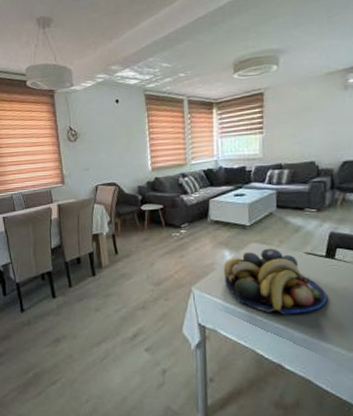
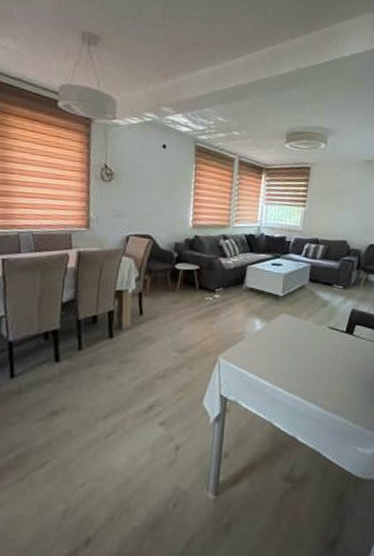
fruit bowl: present [223,248,327,315] -> none [252,320,343,388]

